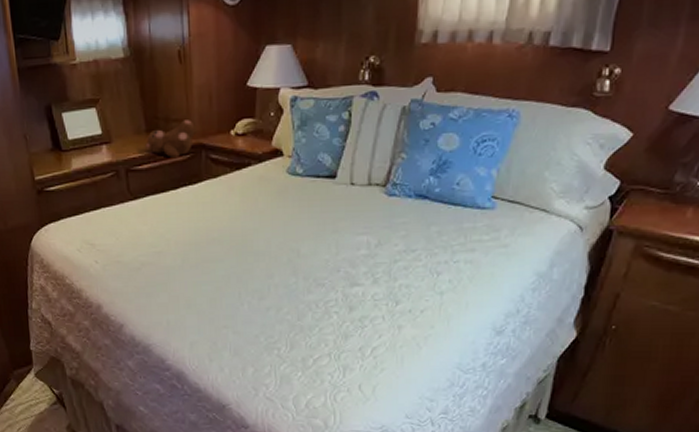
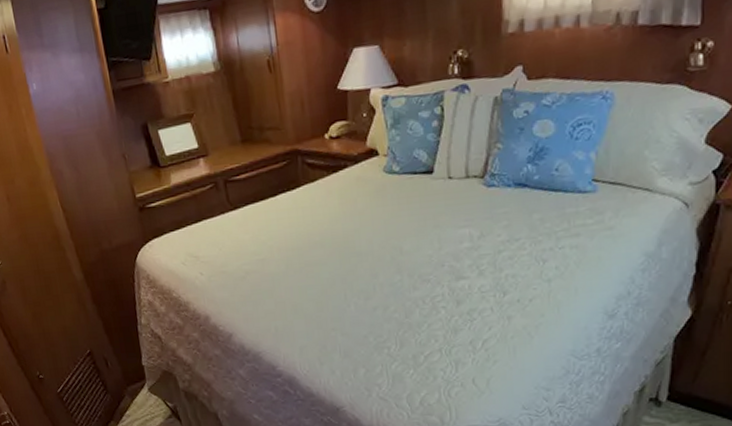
teddy bear: present [145,120,195,159] -> none [241,127,290,167]

